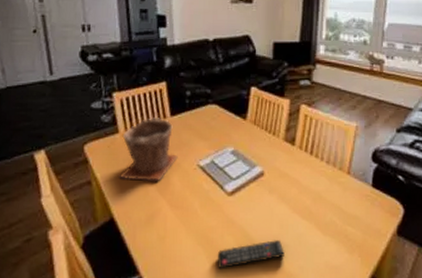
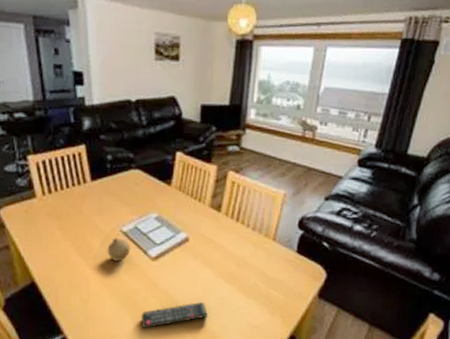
plant pot: present [119,116,178,181] -> none [38,181,100,246]
fruit: none [184,172,208,197] -> present [107,238,131,262]

